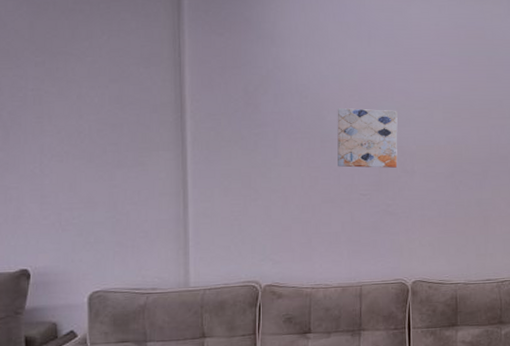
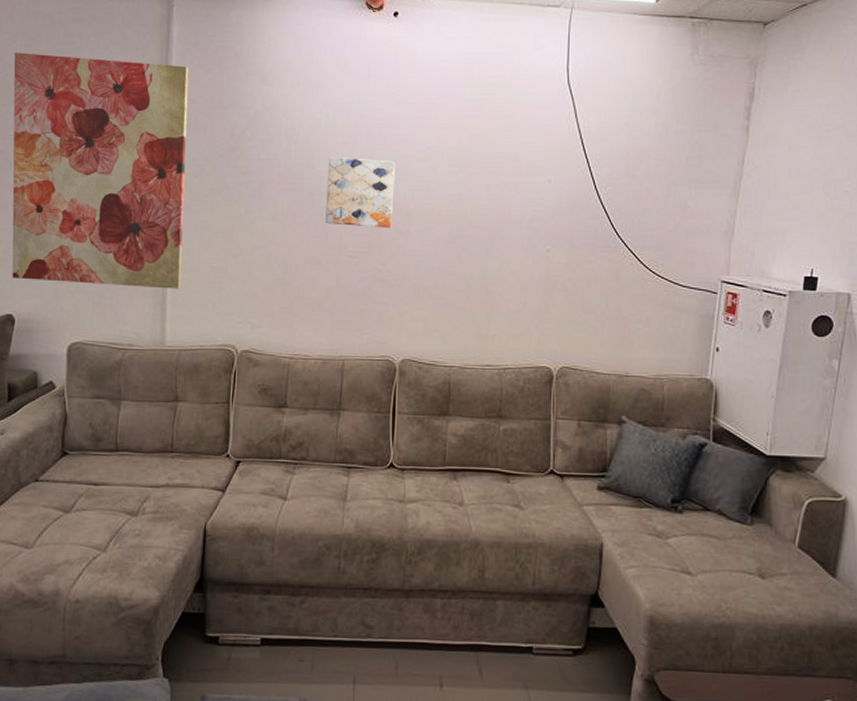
wall art: none [20,19,203,235] -> present [12,53,189,289]

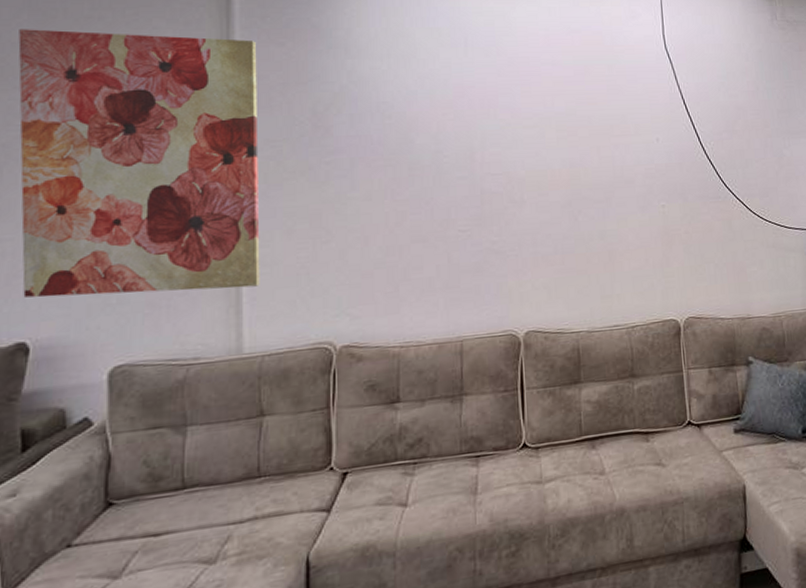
wall art: present [326,157,395,228] -> none [428,129,503,199]

